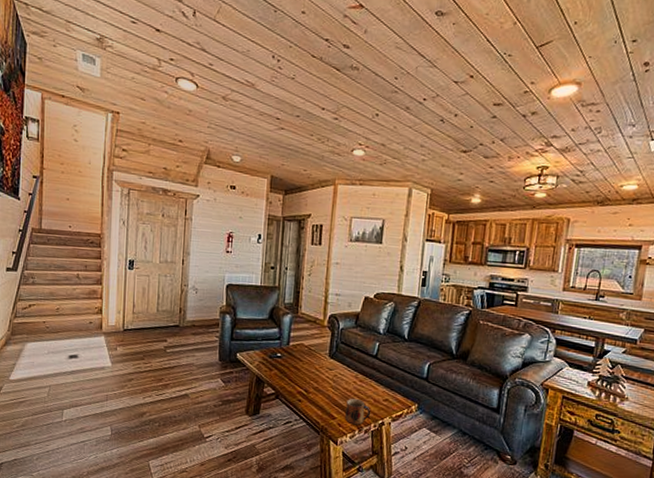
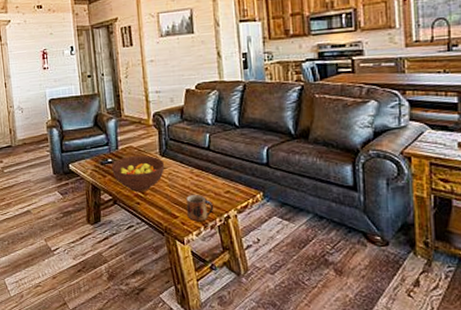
fruit bowl: none [279,353,332,390] -> present [112,156,165,192]

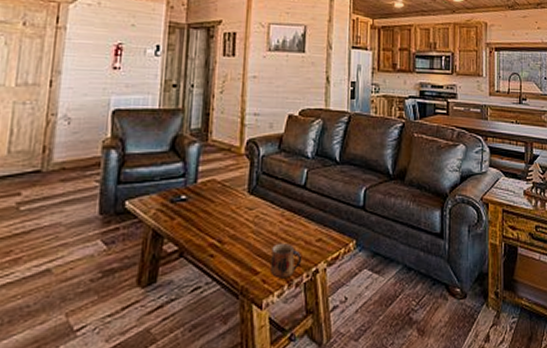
fruit bowl: present [112,156,165,192] -> none [184,193,252,240]

